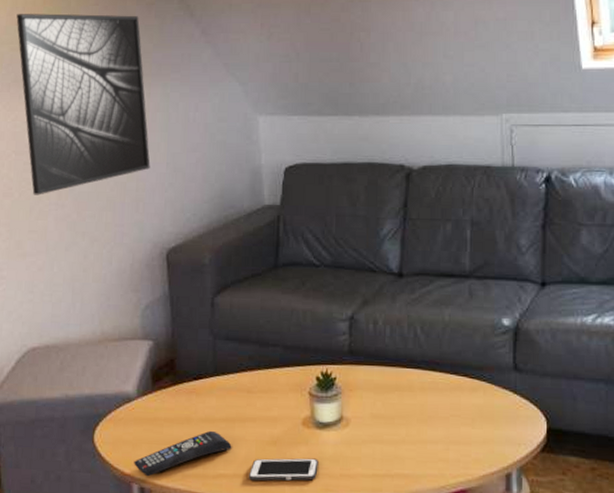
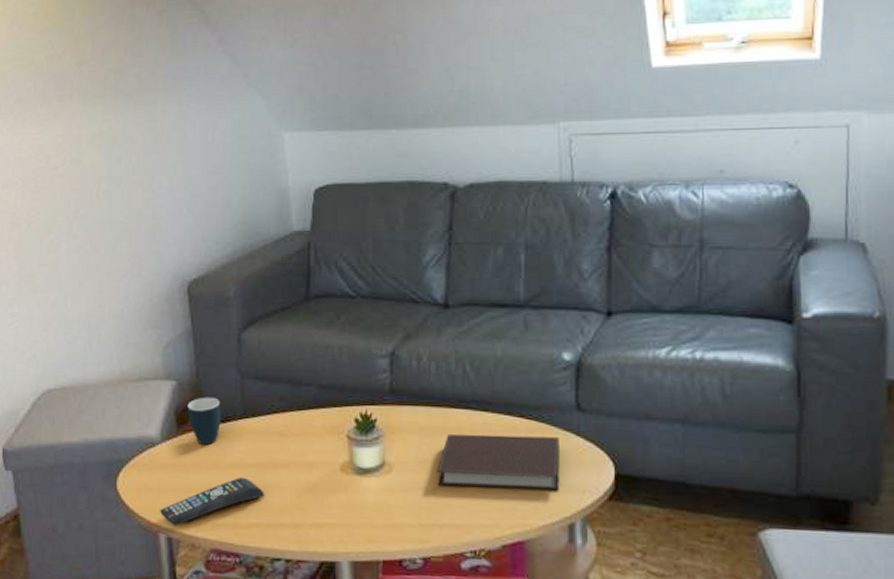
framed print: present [16,13,151,195] -> none [17,24,167,226]
mug: none [162,356,194,401] -> present [187,397,221,446]
cell phone: present [248,458,318,481] -> none [283,506,359,531]
notebook: none [389,391,498,443] -> present [437,434,560,491]

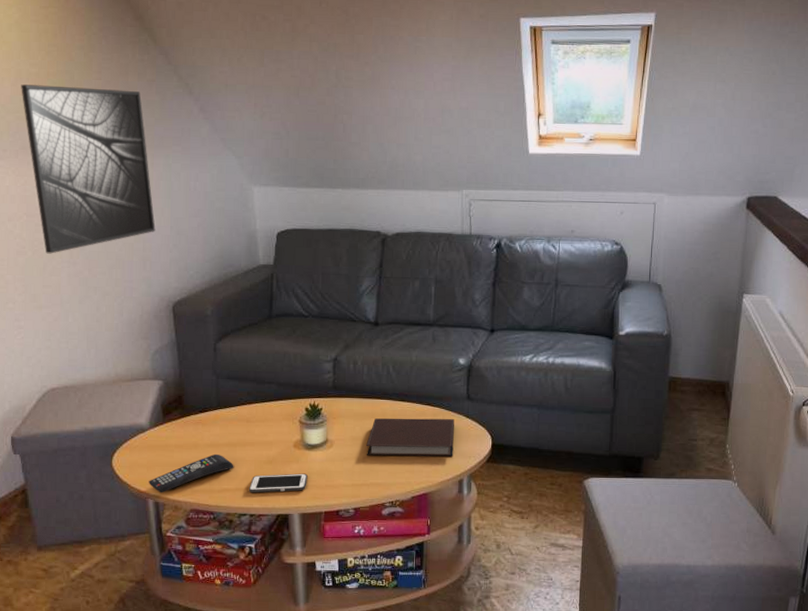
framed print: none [17,24,167,226] -> present [21,84,156,254]
mug: present [187,397,221,446] -> none [172,393,200,431]
cell phone: none [283,506,359,531] -> present [248,473,308,493]

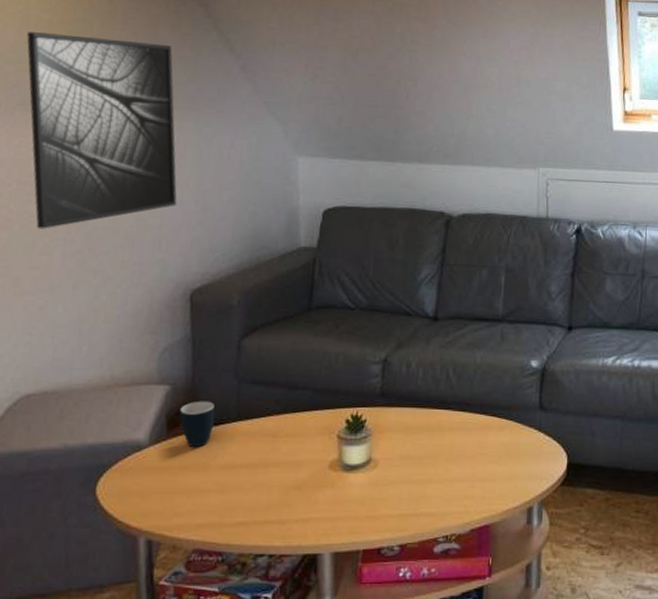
remote control: present [149,453,234,493] -> none [141,477,253,529]
mug: none [172,393,200,431] -> present [179,401,215,448]
cell phone: present [248,473,308,493] -> none [268,501,344,527]
notebook: present [366,418,454,457] -> none [418,431,524,479]

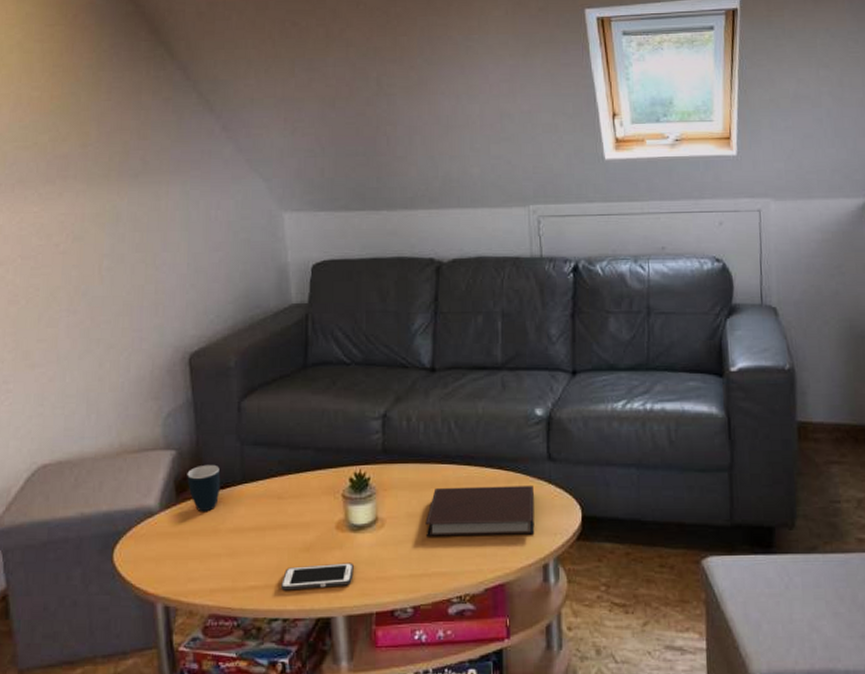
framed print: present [26,32,177,229] -> none [20,109,170,302]
cell phone: none [268,501,344,527] -> present [280,563,354,591]
notebook: none [418,431,524,479] -> present [425,486,535,537]

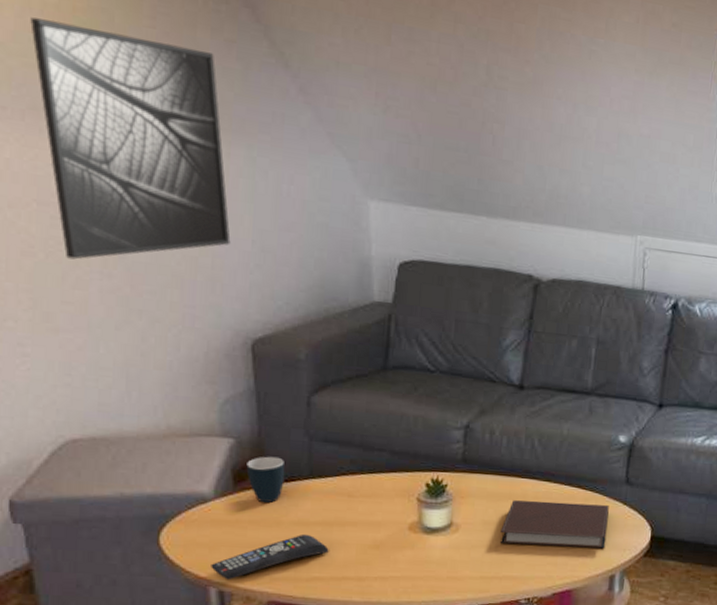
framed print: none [20,109,170,302] -> present [30,17,231,260]
remote control: none [157,541,263,595] -> present [211,533,329,580]
cell phone: present [280,563,354,591] -> none [346,561,425,584]

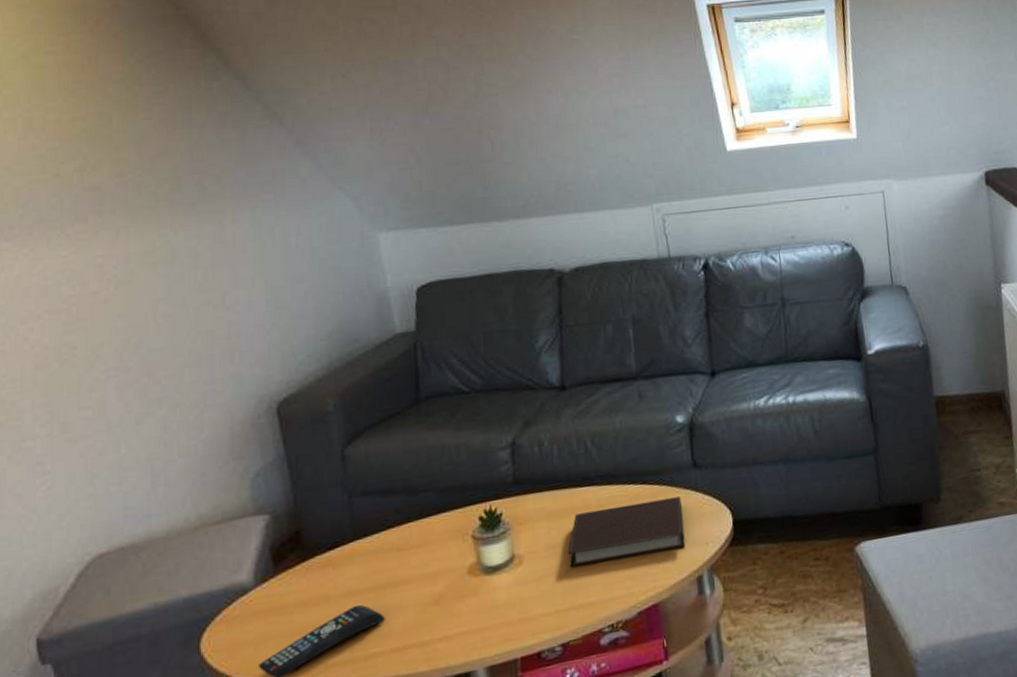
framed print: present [30,17,231,260] -> none [33,128,244,362]
mug: present [246,456,285,504] -> none [285,524,328,580]

